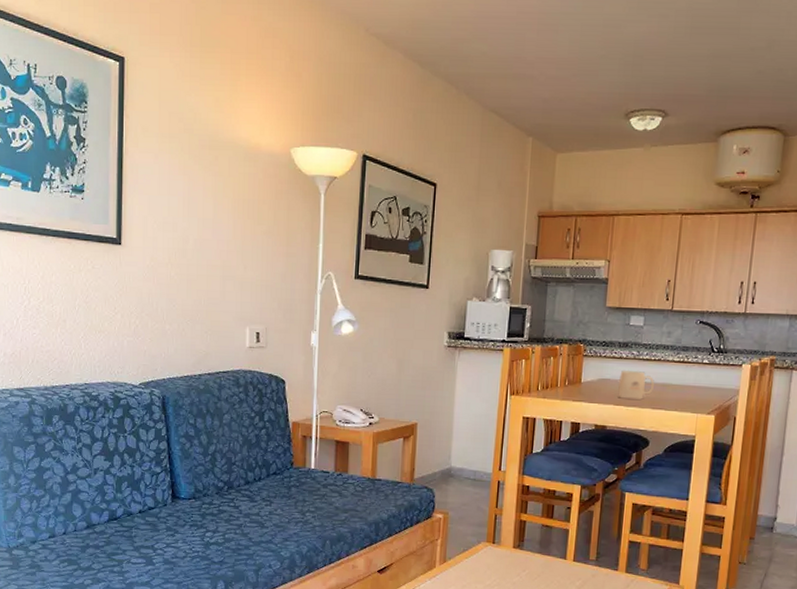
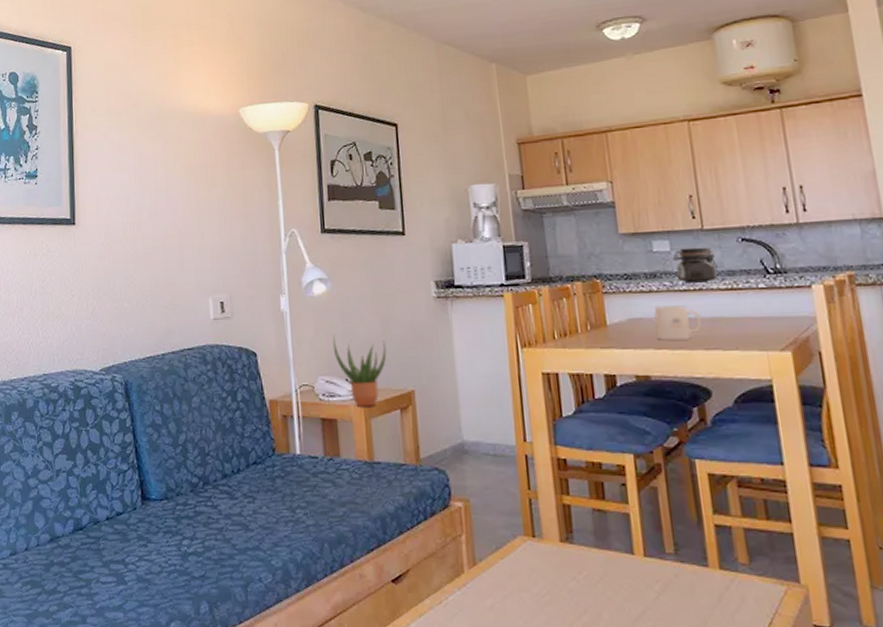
potted plant: none [353,370,399,434] -> present [332,335,387,406]
jar: none [643,324,677,355] -> present [672,247,718,283]

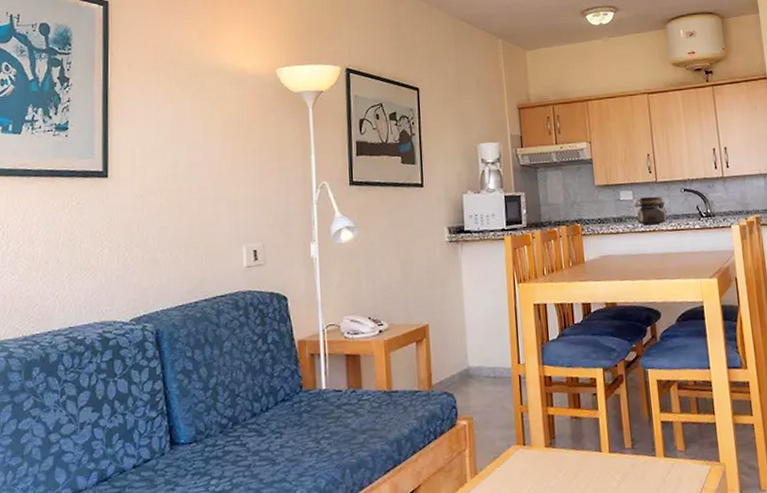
potted plant: present [332,335,387,406] -> none [357,277,405,342]
mug: present [654,304,702,342] -> none [620,243,655,274]

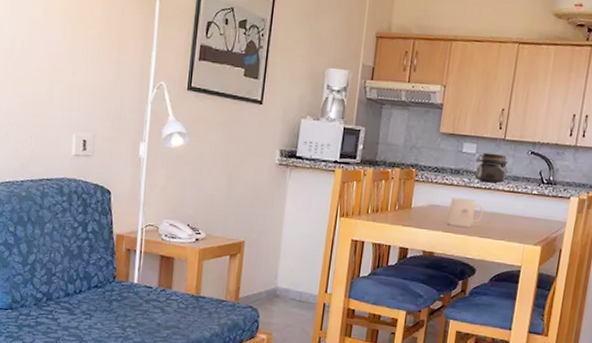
mug: none [620,243,655,274] -> present [447,196,484,229]

